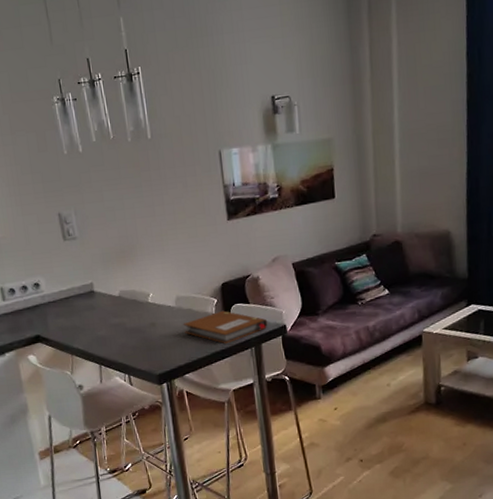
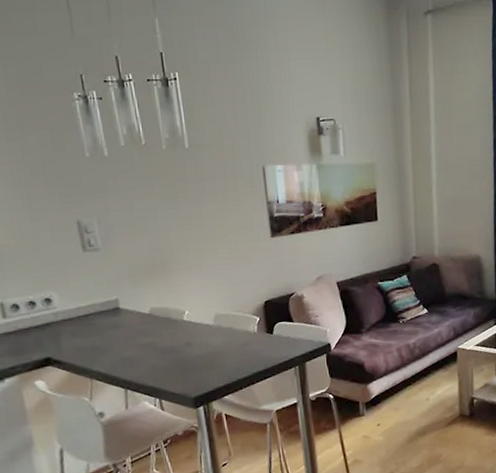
notebook: present [183,310,268,344] -> none [222,329,312,364]

